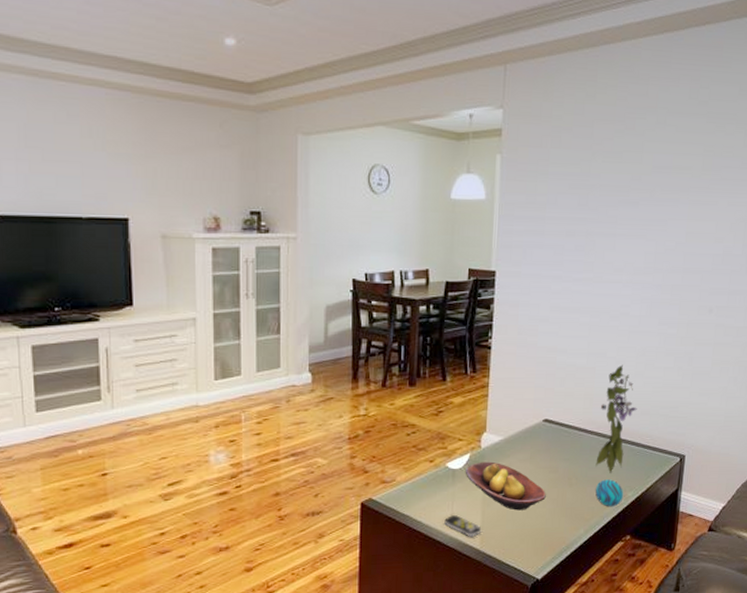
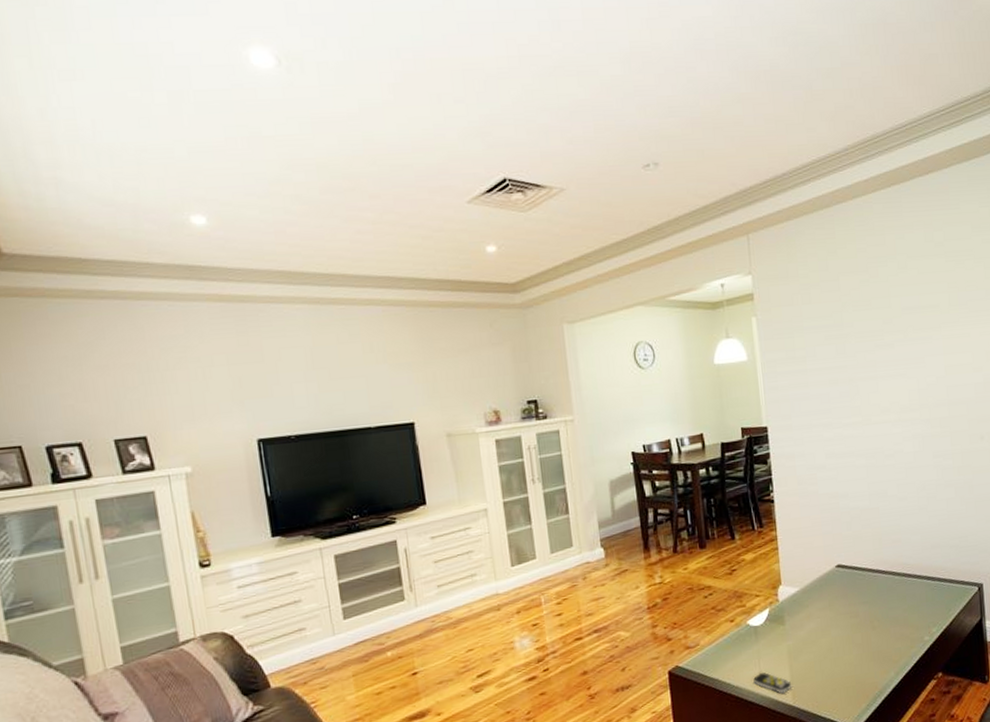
fruit bowl: present [465,461,546,511] -> none [766,613,851,661]
plant: present [595,364,637,473] -> none [890,501,927,611]
decorative ball: present [595,479,624,507] -> none [898,617,929,646]

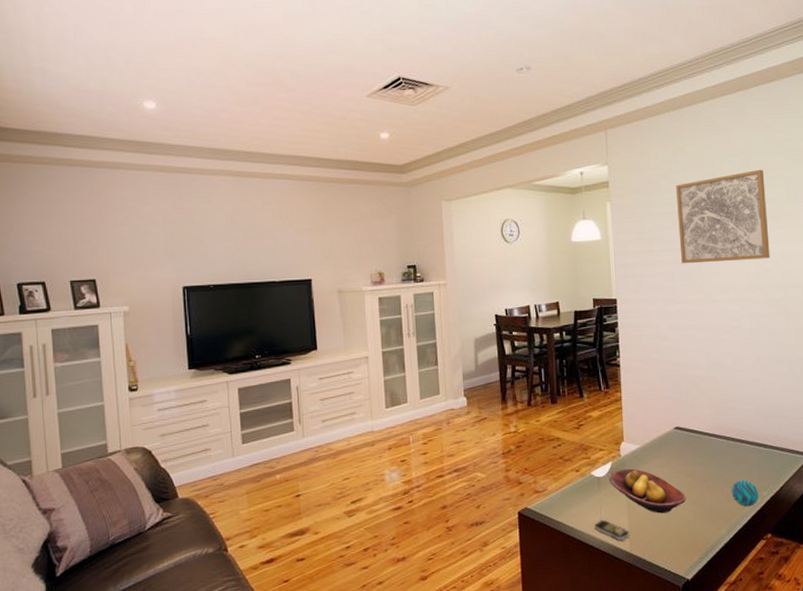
fruit bowl: none [766,613,851,661] -> present [608,468,686,514]
wall art: none [827,273,933,384] -> present [675,169,770,264]
decorative ball: none [898,617,929,646] -> present [731,480,760,507]

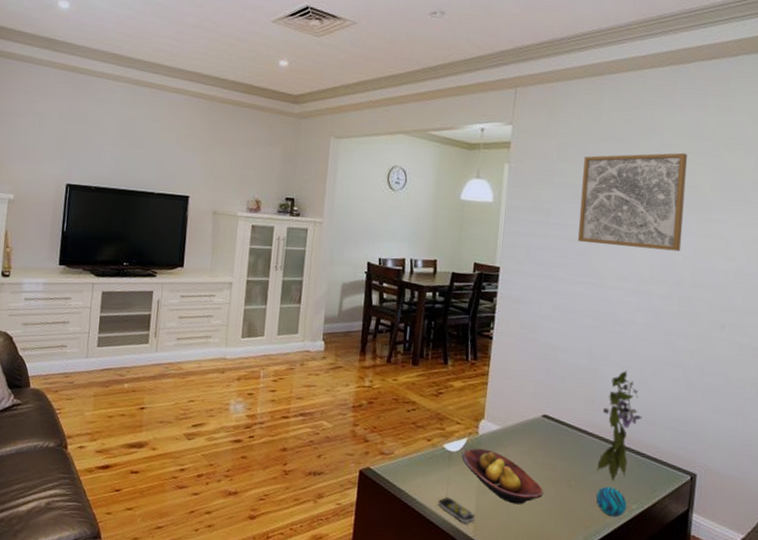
plant: none [725,373,760,474] -> present [596,370,643,481]

